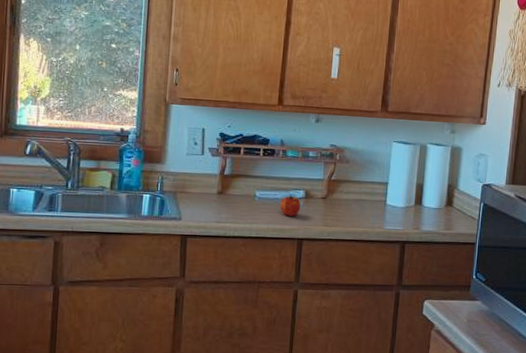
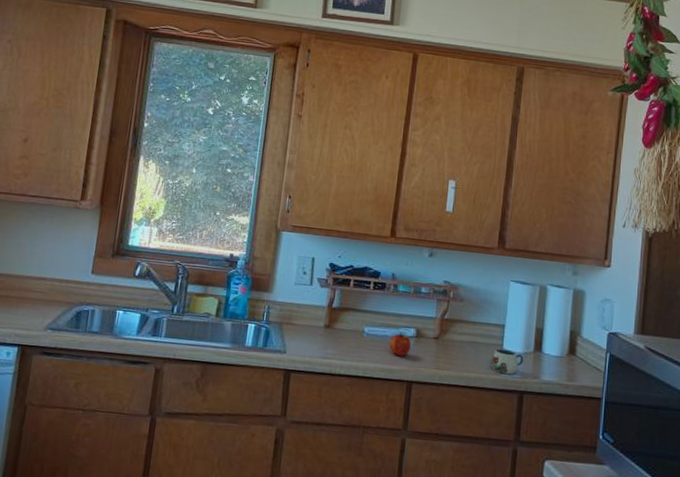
mug: none [375,204,405,228] -> present [491,348,523,375]

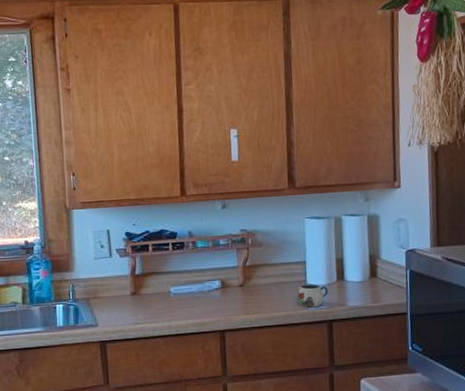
fruit: present [388,332,411,357] -> none [196,286,218,310]

